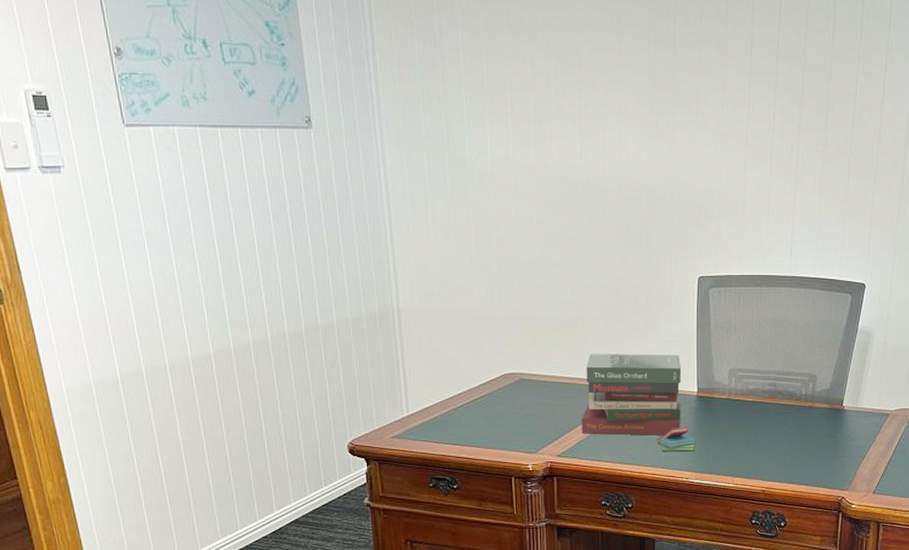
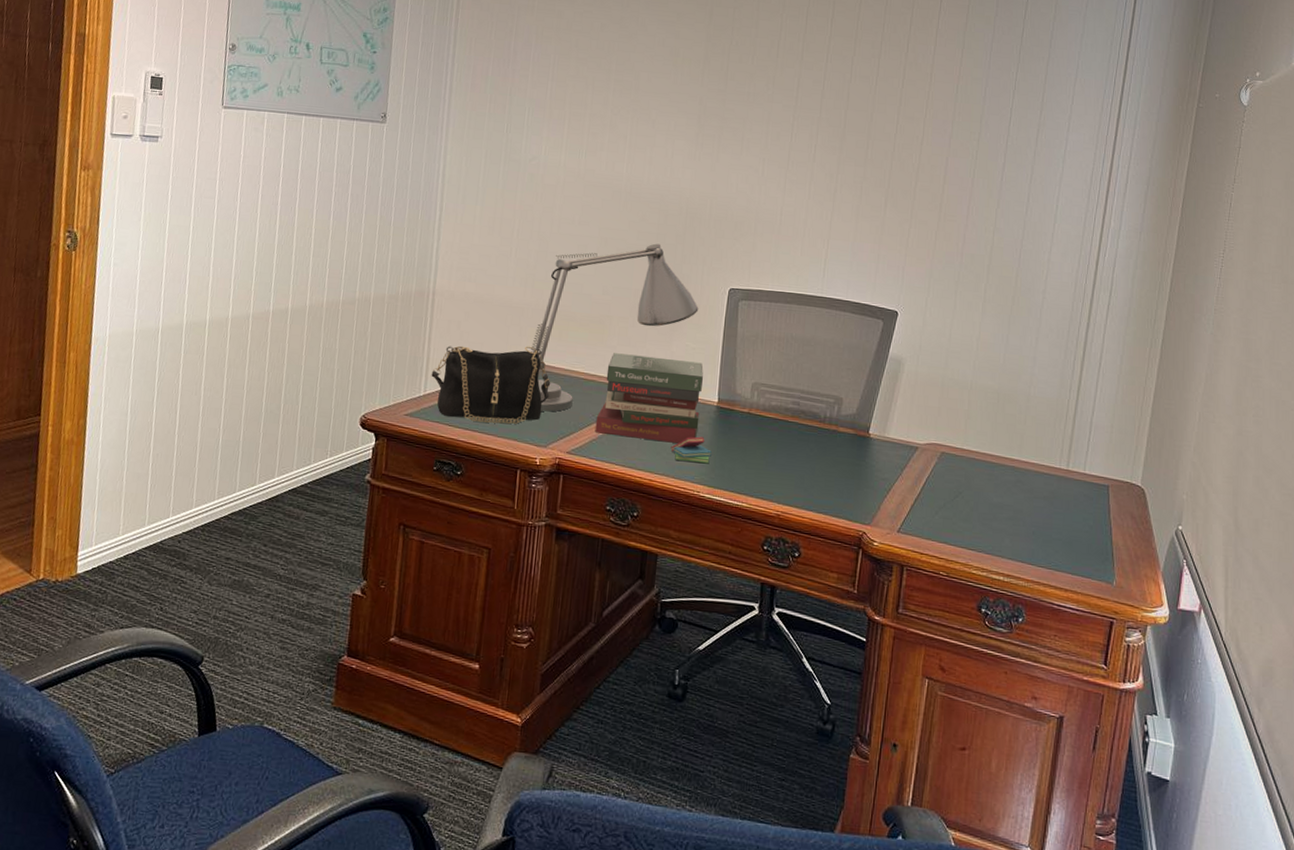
handbag: none [411,356,533,437] -> present [431,345,551,425]
desk lamp: none [506,236,670,419] -> present [529,243,699,412]

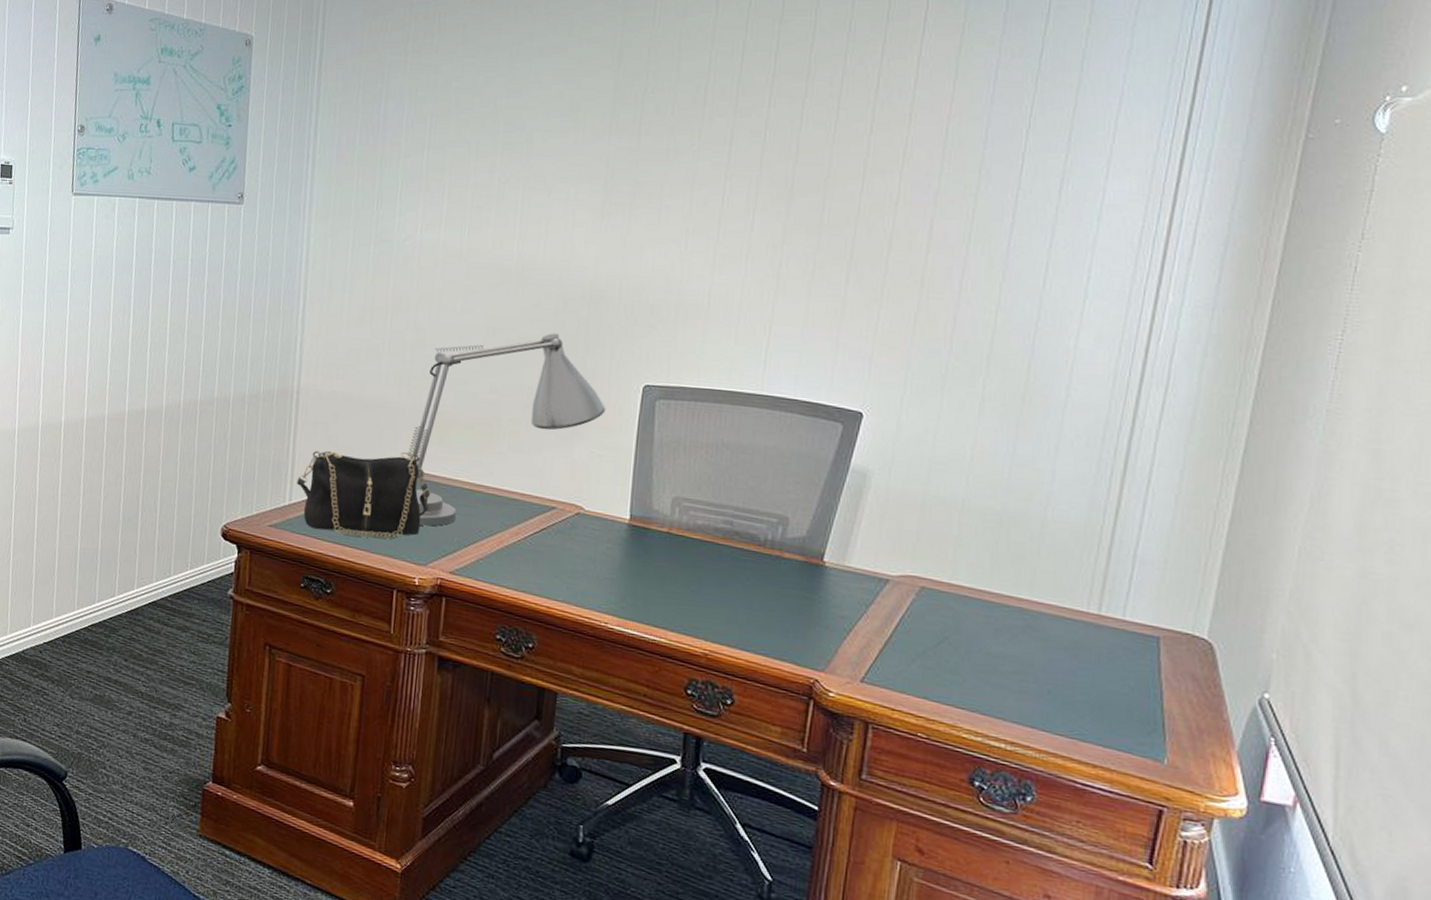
books: present [595,353,703,444] -> none [482,460,612,566]
sticky notes: present [671,436,712,464] -> none [572,559,622,591]

